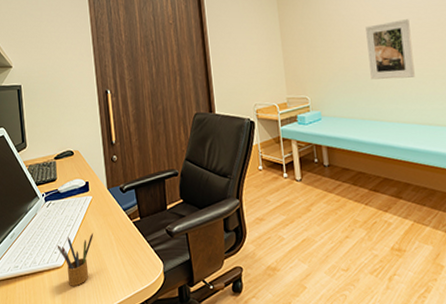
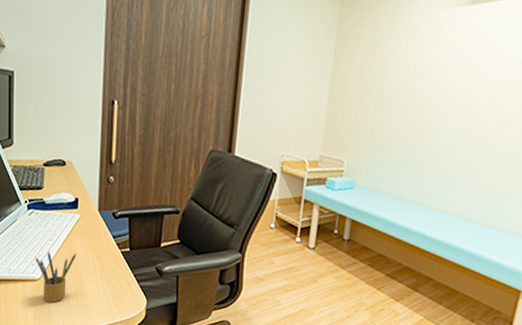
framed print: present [366,19,415,80] -> none [422,92,488,165]

